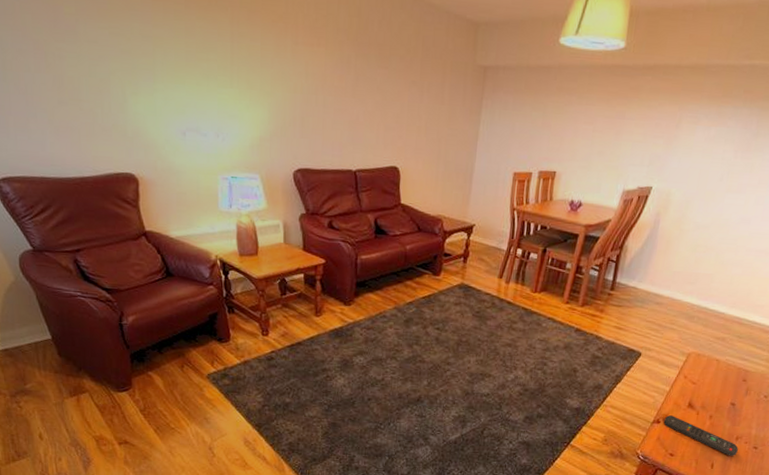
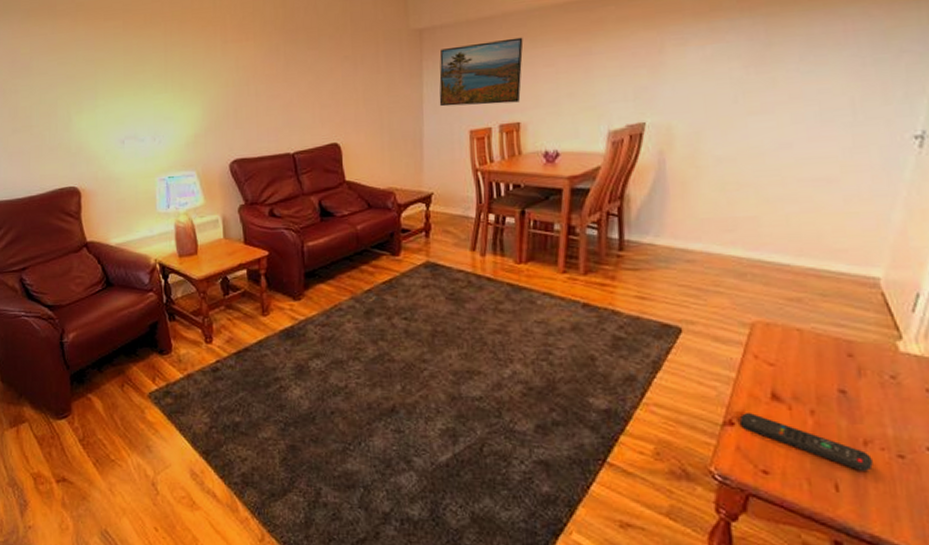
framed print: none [491,90,572,153] -> present [439,37,524,107]

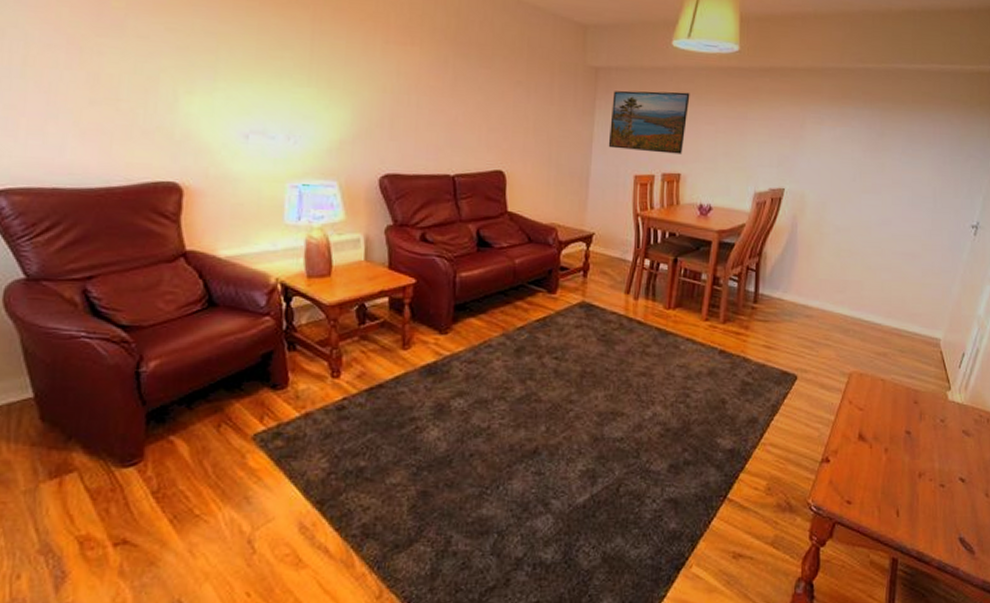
remote control: present [739,413,873,471] -> none [833,451,923,498]

